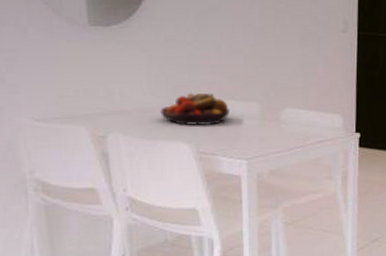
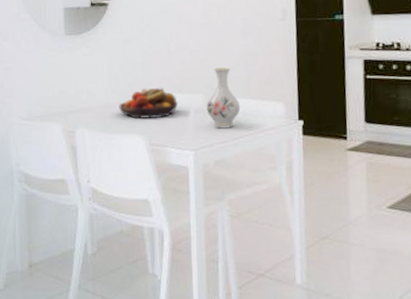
vase: none [261,76,298,139] -> present [206,67,241,129]

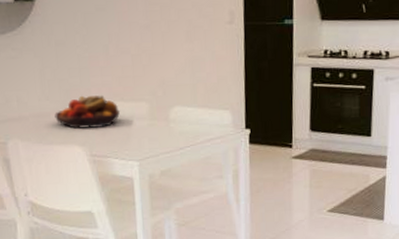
vase: present [206,67,241,129] -> none [150,74,187,139]

